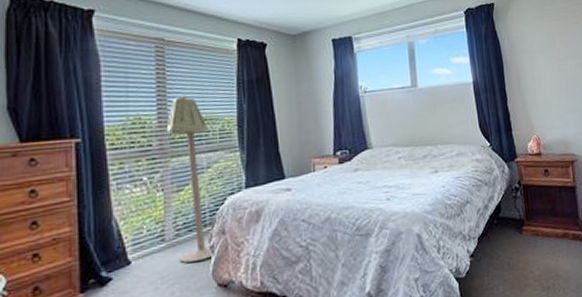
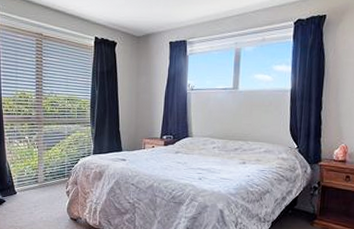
floor lamp: present [166,95,213,263] -> none [41,79,70,200]

